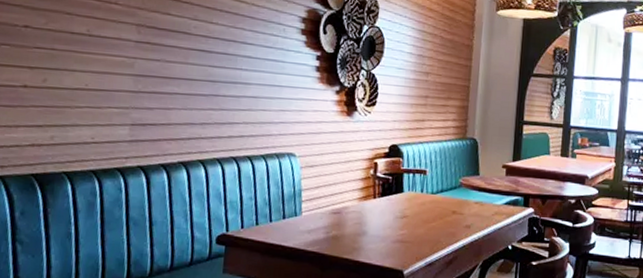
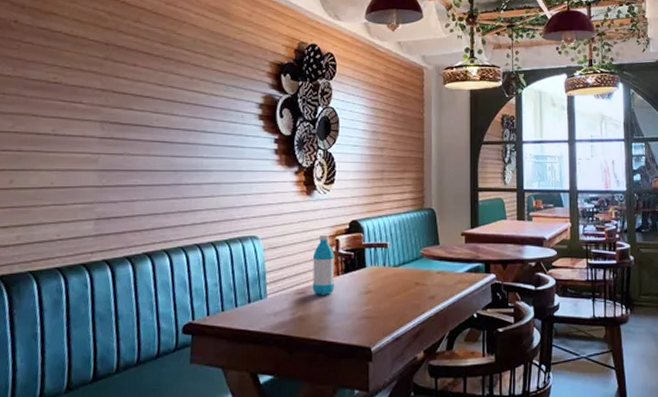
water bottle: none [348,156,372,217] -> present [312,234,335,295]

